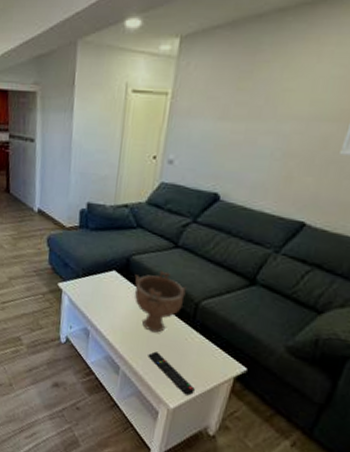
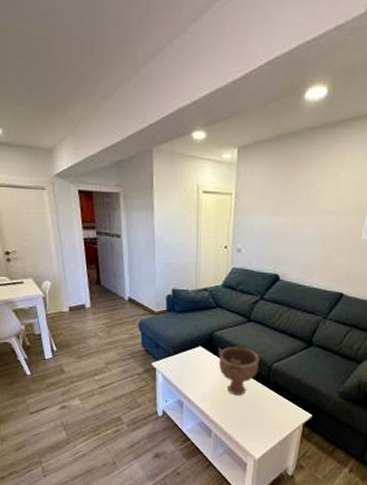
remote control: present [148,351,195,396] -> none [234,412,274,445]

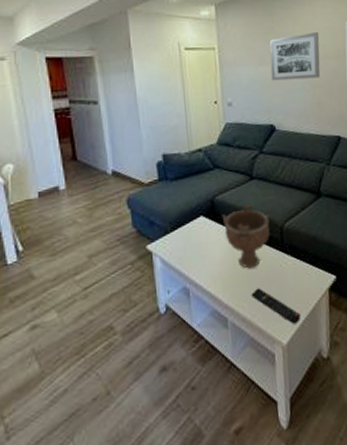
remote control: none [234,412,274,445] -> present [251,288,301,324]
wall art: none [283,184,342,233] -> present [269,32,321,81]

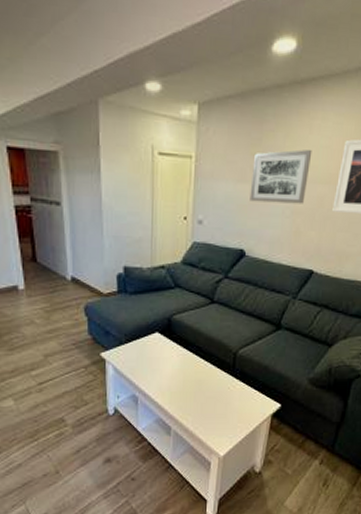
decorative bowl: present [221,204,270,269] -> none [177,327,225,387]
remote control: present [251,288,301,324] -> none [196,405,240,441]

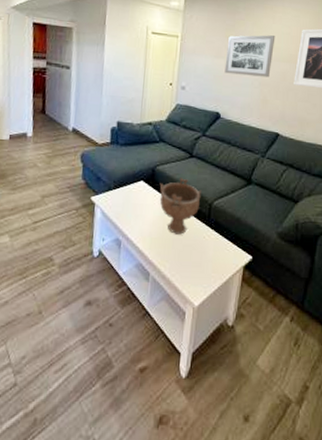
decorative bowl: none [177,327,225,387] -> present [159,178,201,235]

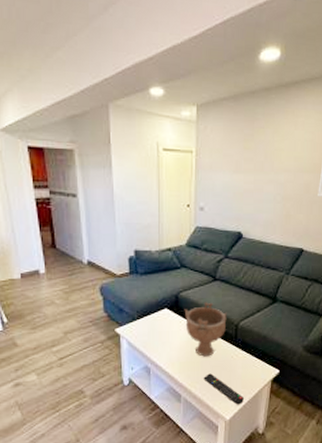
remote control: none [173,253,214,291] -> present [203,373,244,405]
wall art: present [224,35,276,78] -> none [245,143,298,191]

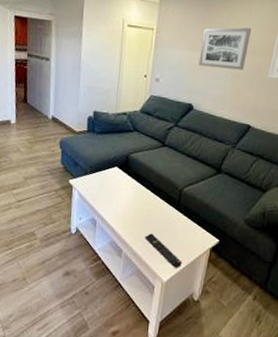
decorative bowl: present [184,302,227,357] -> none [132,165,172,217]
wall art: none [245,143,298,191] -> present [198,27,252,71]

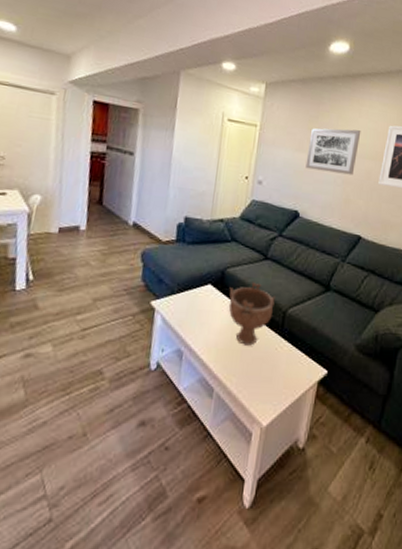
decorative bowl: none [132,165,172,217] -> present [228,282,275,346]
remote control: present [145,233,182,268] -> none [241,366,285,409]

